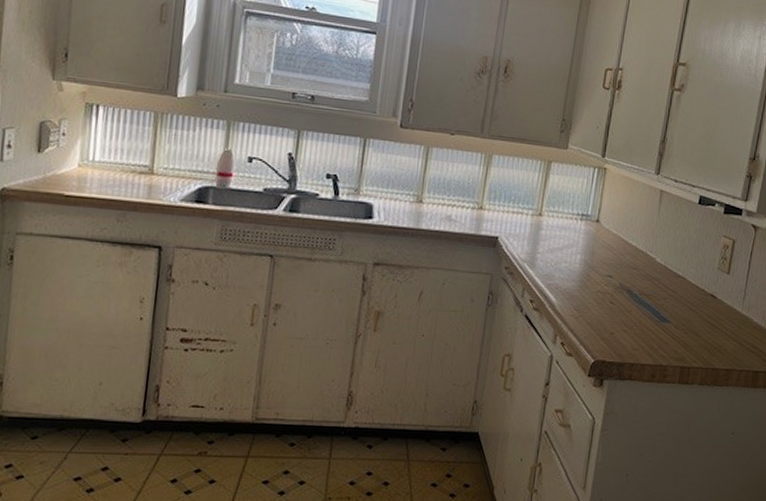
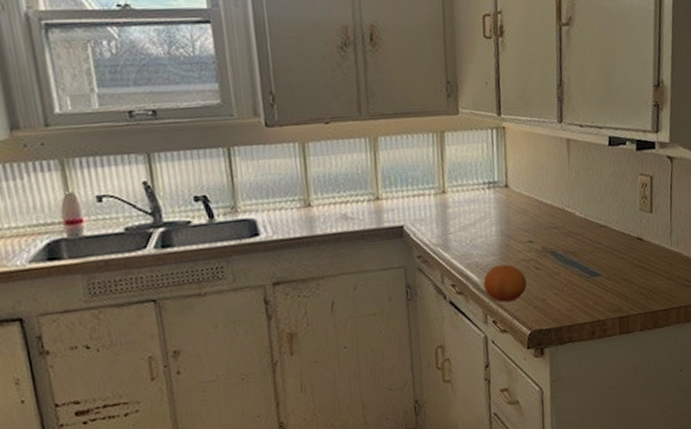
fruit: none [559,291,599,328] -> present [483,264,527,302]

